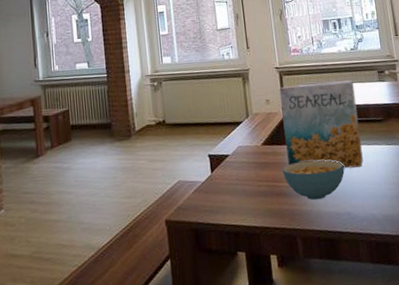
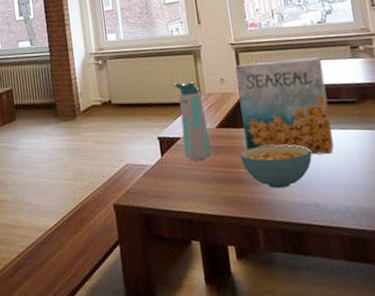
water bottle: none [223,102,258,177] -> present [172,81,212,161]

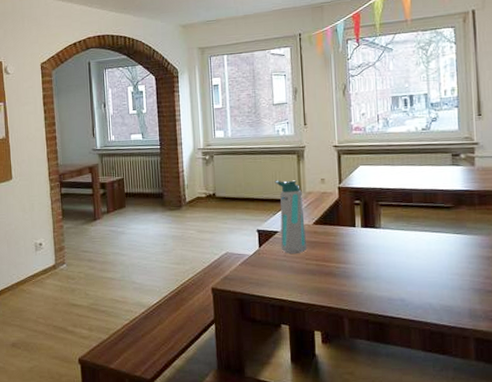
cereal box: present [235,57,334,155] -> none [336,162,425,255]
cereal bowl: present [240,145,312,189] -> none [333,243,402,283]

